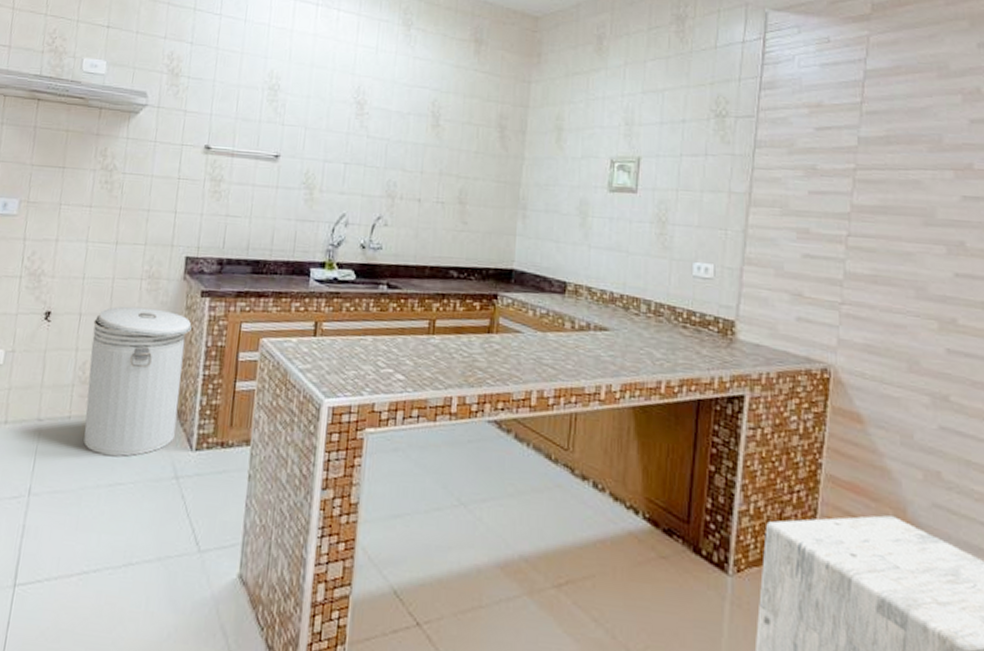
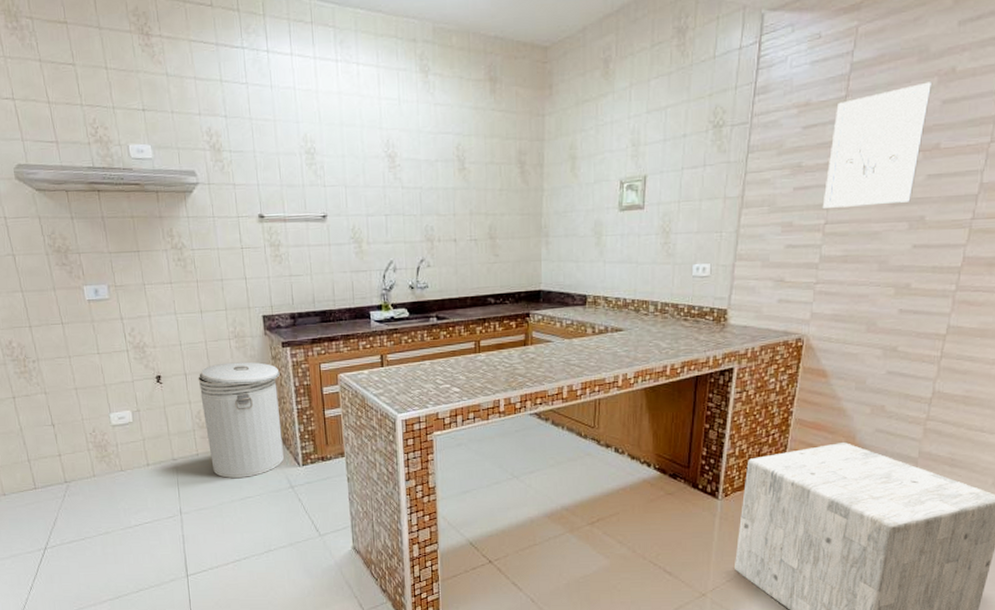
wall art: none [843,99,957,224] -> present [822,82,933,208]

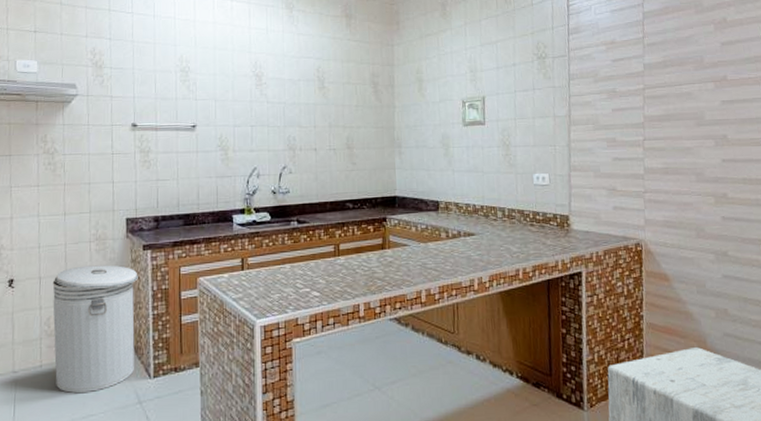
wall art: present [822,82,933,208] -> none [637,28,713,127]

